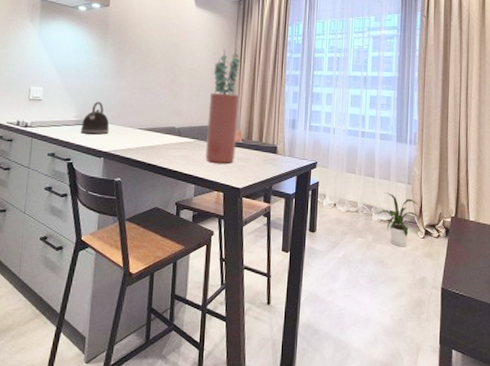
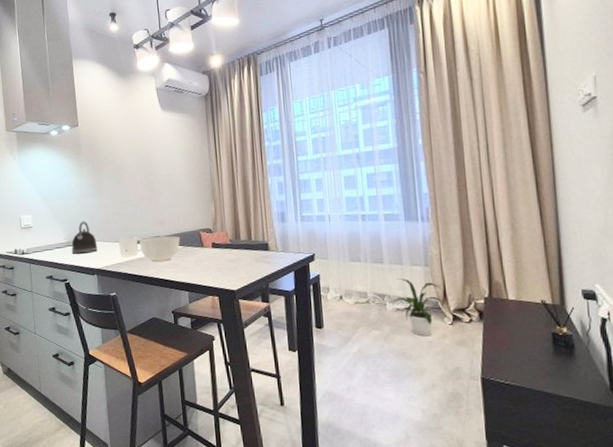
mug: none [131,122,156,144] -> present [118,235,142,258]
bowl: none [153,126,195,153] -> present [138,235,181,262]
vase: present [205,48,241,164] -> none [189,146,225,268]

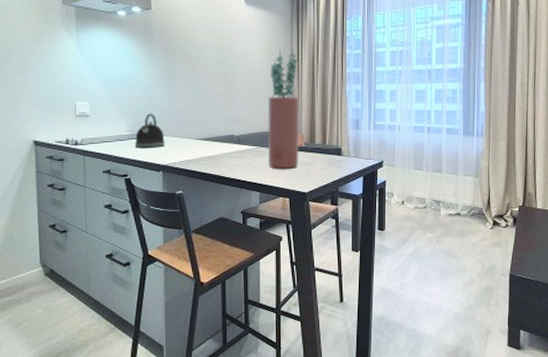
mug: present [118,235,142,258] -> none [189,132,215,155]
bowl: present [138,235,181,262] -> none [211,134,256,161]
vase: none [189,146,225,268] -> present [267,47,300,169]
house plant: present [389,278,445,337] -> none [443,187,489,239]

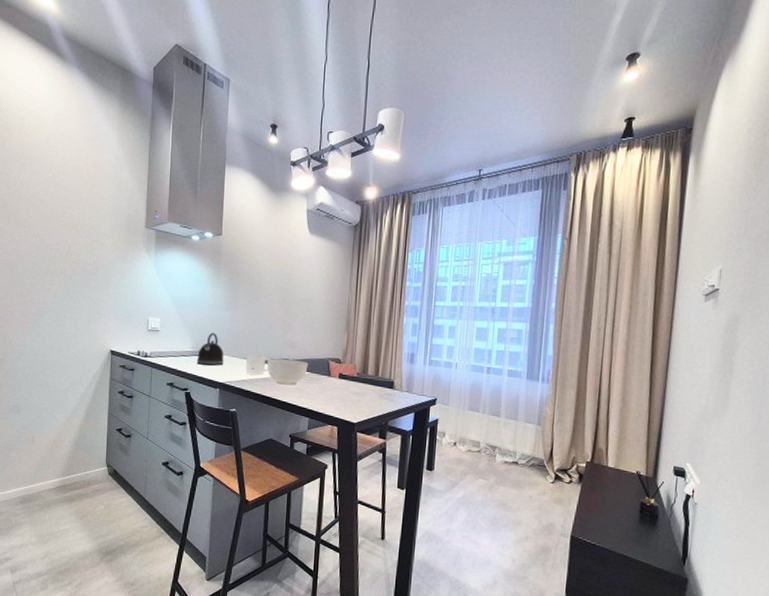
mug: none [189,132,215,155] -> present [246,354,270,376]
bowl: none [211,134,256,161] -> present [266,358,309,385]
vase: present [267,47,300,169] -> none [319,277,356,398]

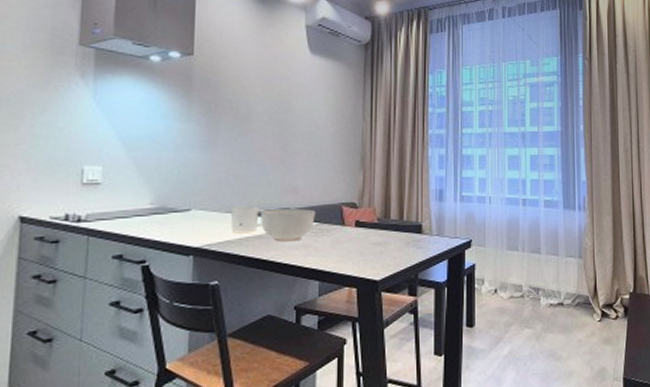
kettle: present [196,332,224,366] -> none [158,181,200,226]

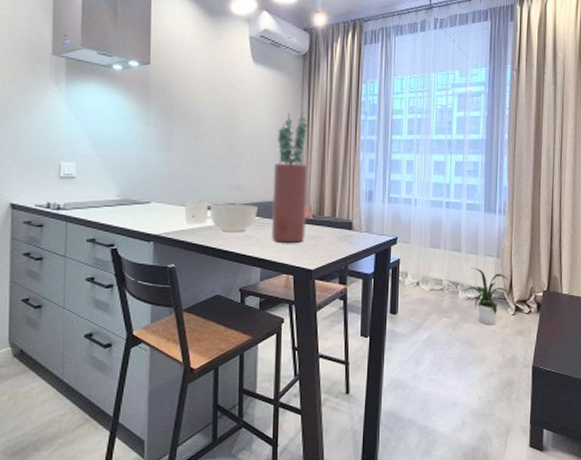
vase: none [330,104,372,251] -> present [271,111,308,243]
house plant: none [543,271,595,335] -> present [461,268,511,326]

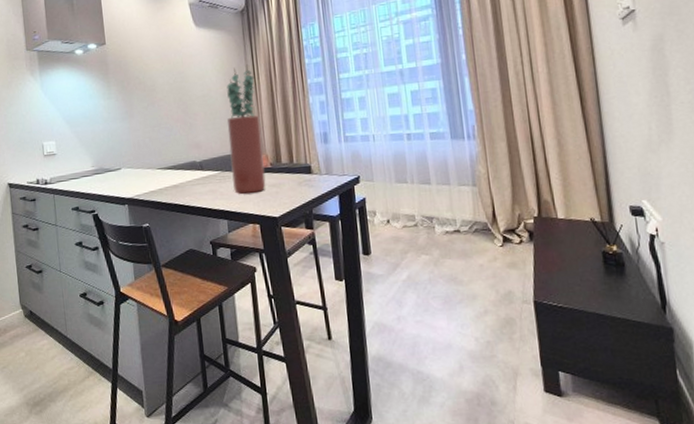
mug: present [185,200,213,224] -> none [151,161,176,185]
bowl: present [209,203,259,233] -> none [173,160,218,189]
house plant: present [461,268,511,326] -> none [437,199,494,260]

